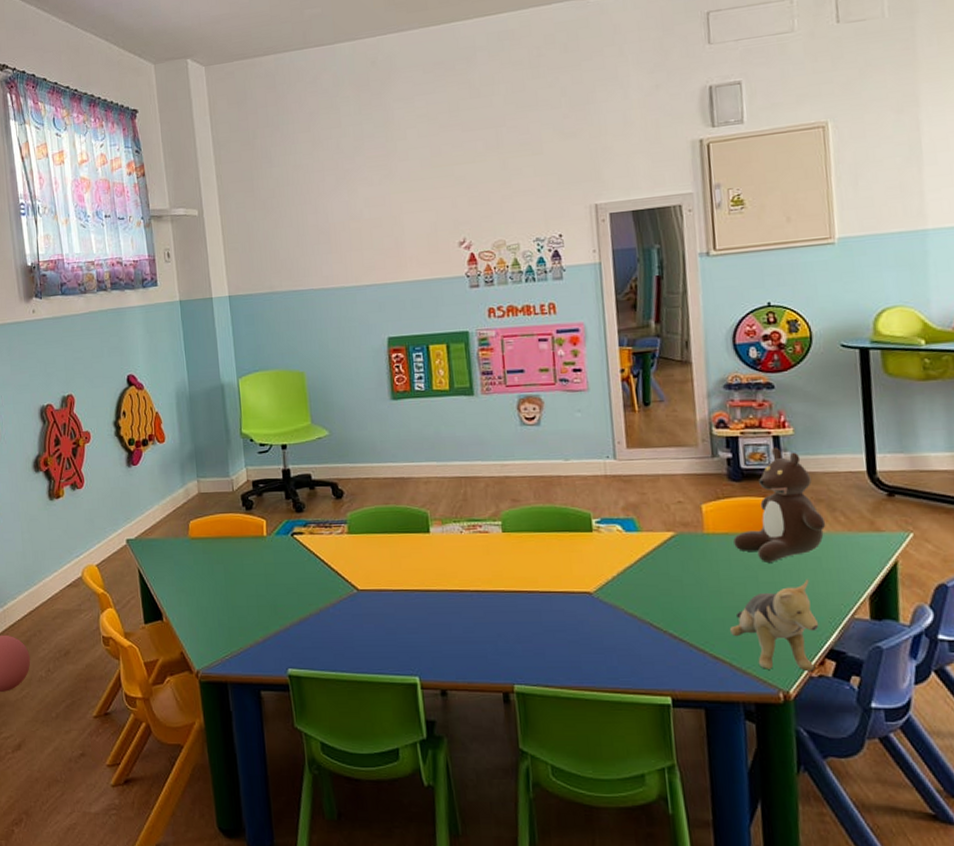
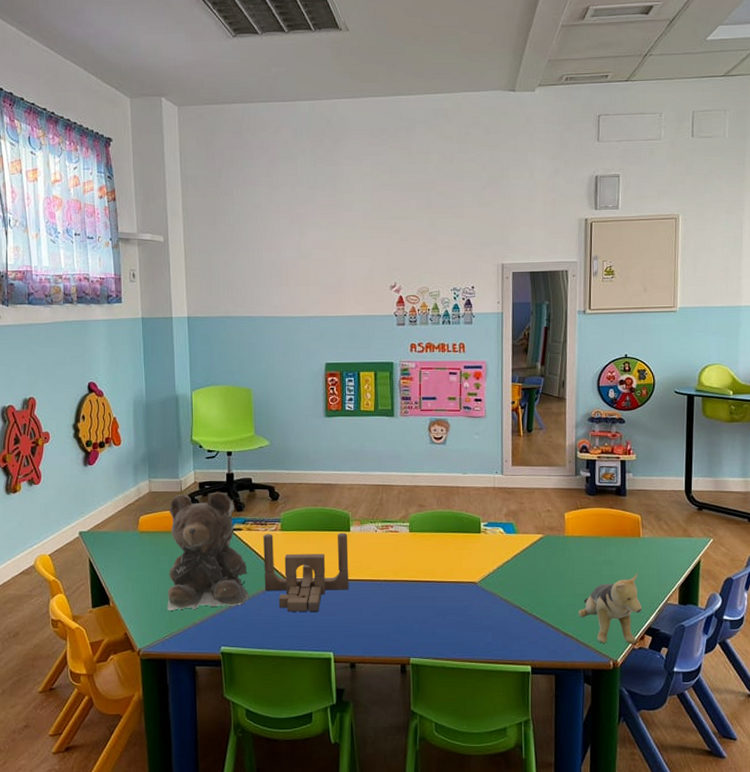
teddy bear: none [221,490,316,627] -> present [167,491,248,611]
toy blocks: none [328,534,433,629] -> present [263,532,349,613]
stuffed animal: present [733,447,826,562] -> none [586,469,653,560]

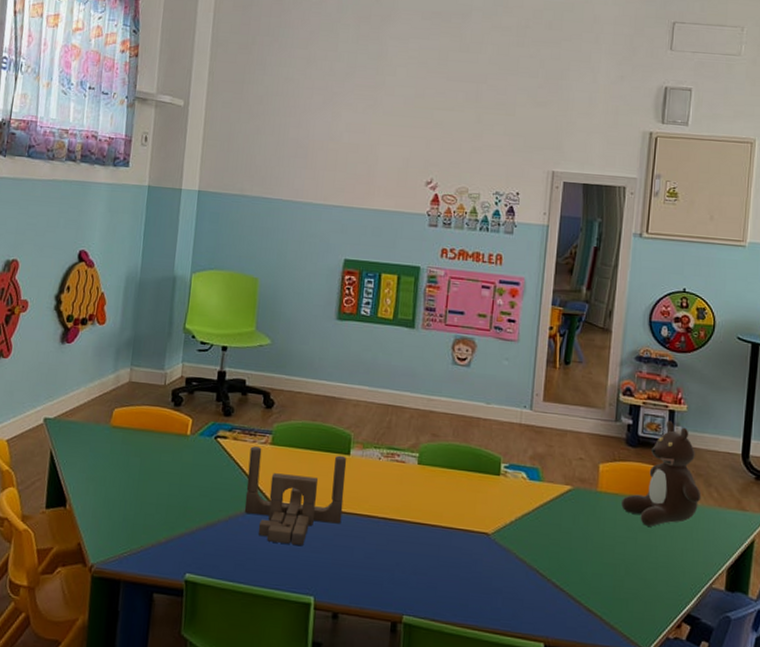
teddy bear: present [167,491,248,611] -> none [130,388,228,527]
plush toy: present [579,573,642,644] -> none [606,546,682,632]
stuffed animal: none [586,469,653,560] -> present [621,420,702,527]

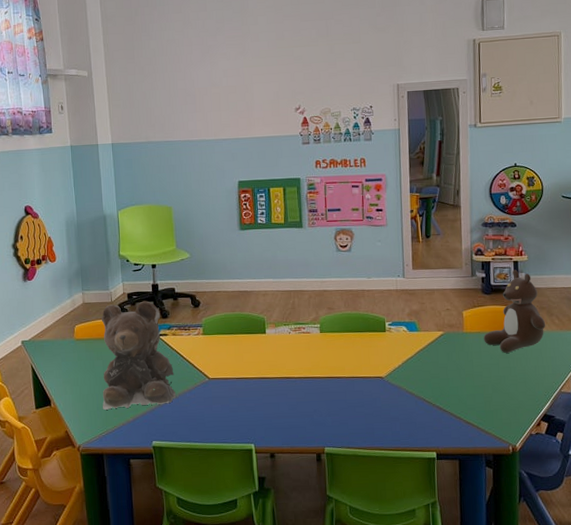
teddy bear: none [130,388,228,527] -> present [101,301,176,410]
toy blocks: present [244,446,347,547] -> none [187,335,267,408]

